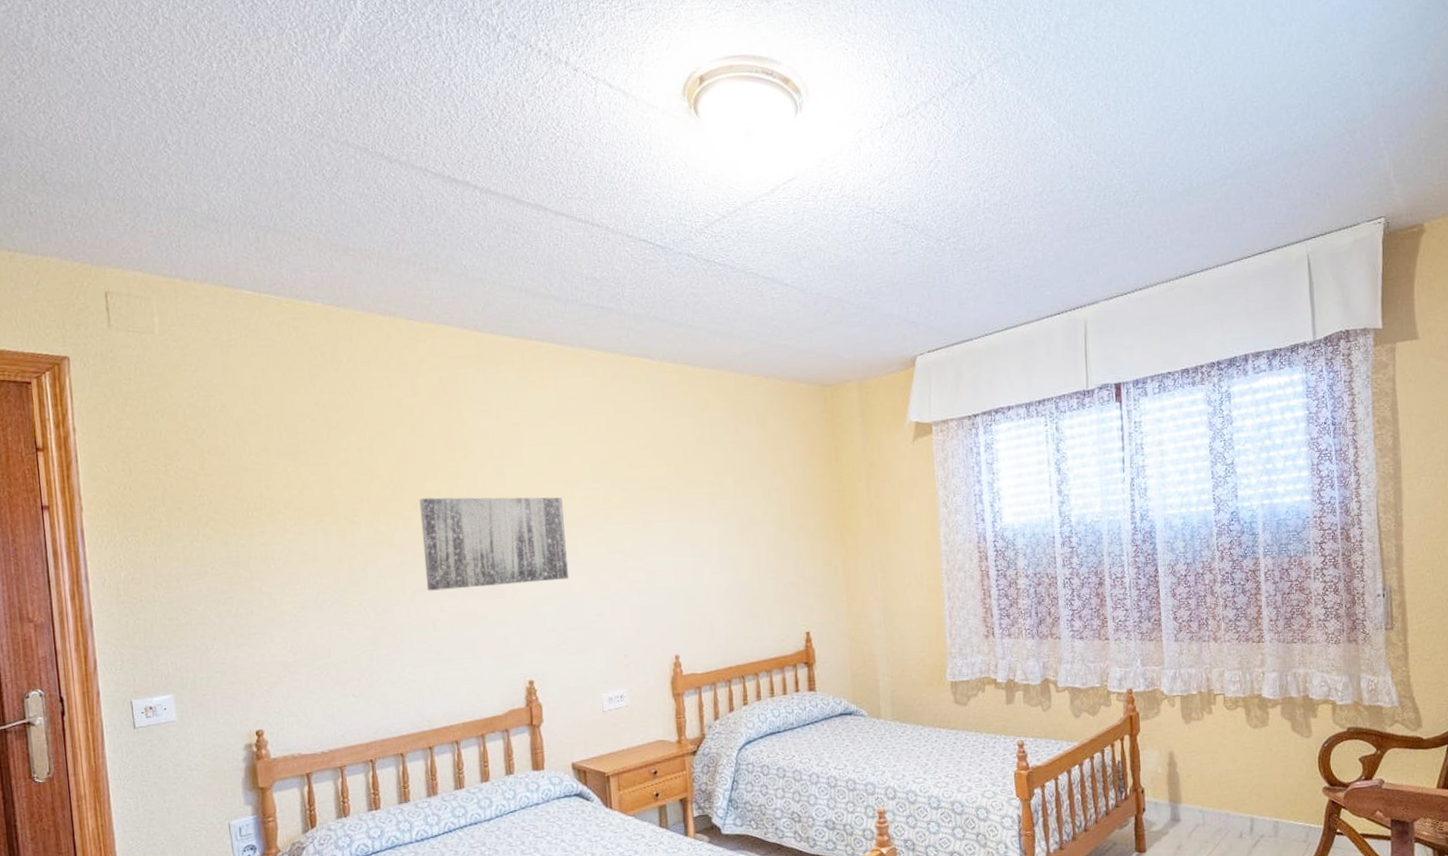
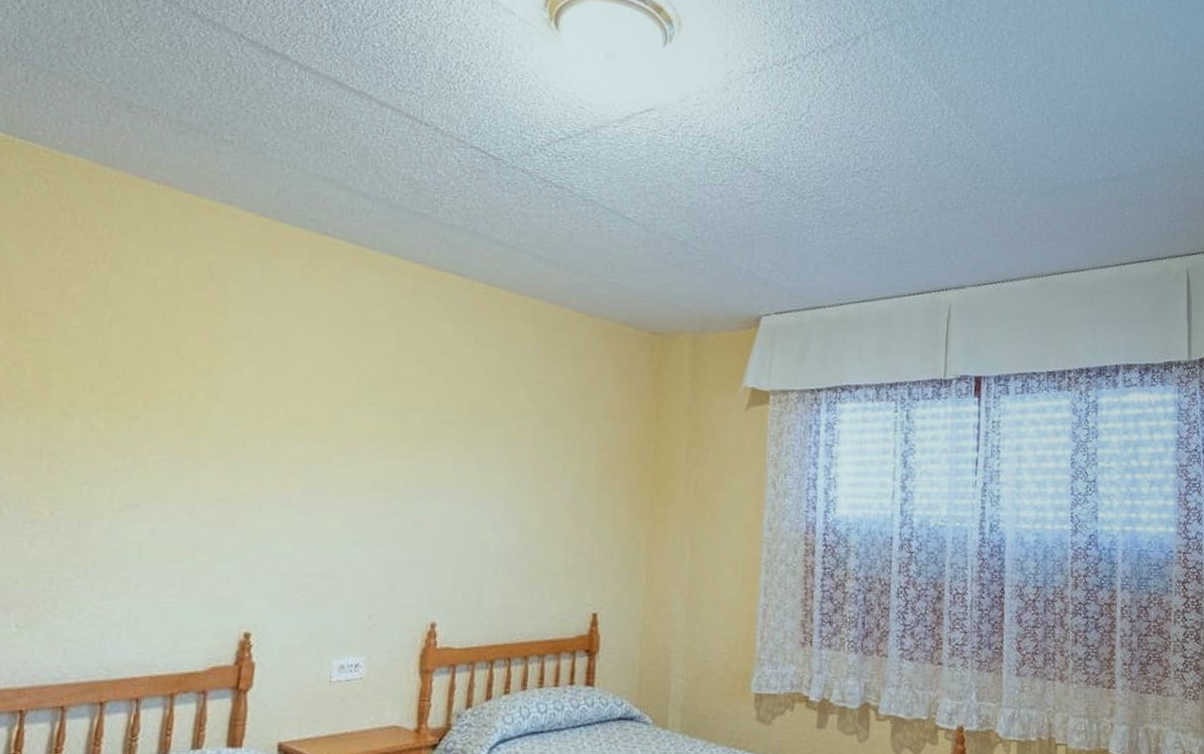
wall art: present [419,497,569,591] -> none [140,396,328,515]

